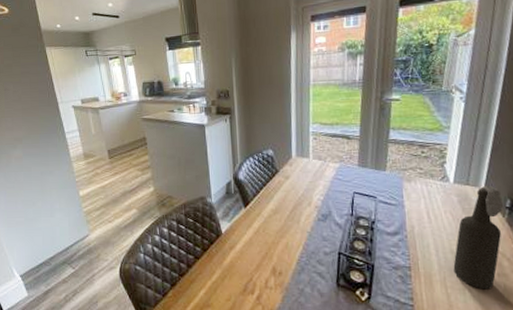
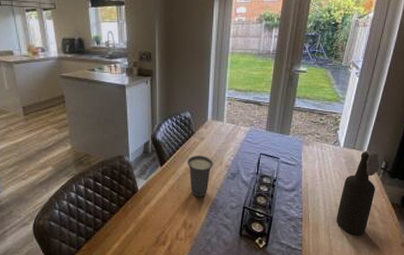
cup: none [272,196,301,242] -> present [187,156,213,198]

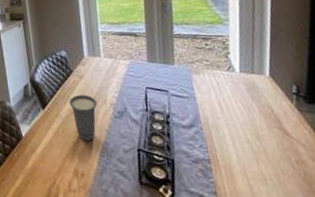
bottle: present [336,149,379,236] -> none [250,72,295,179]

